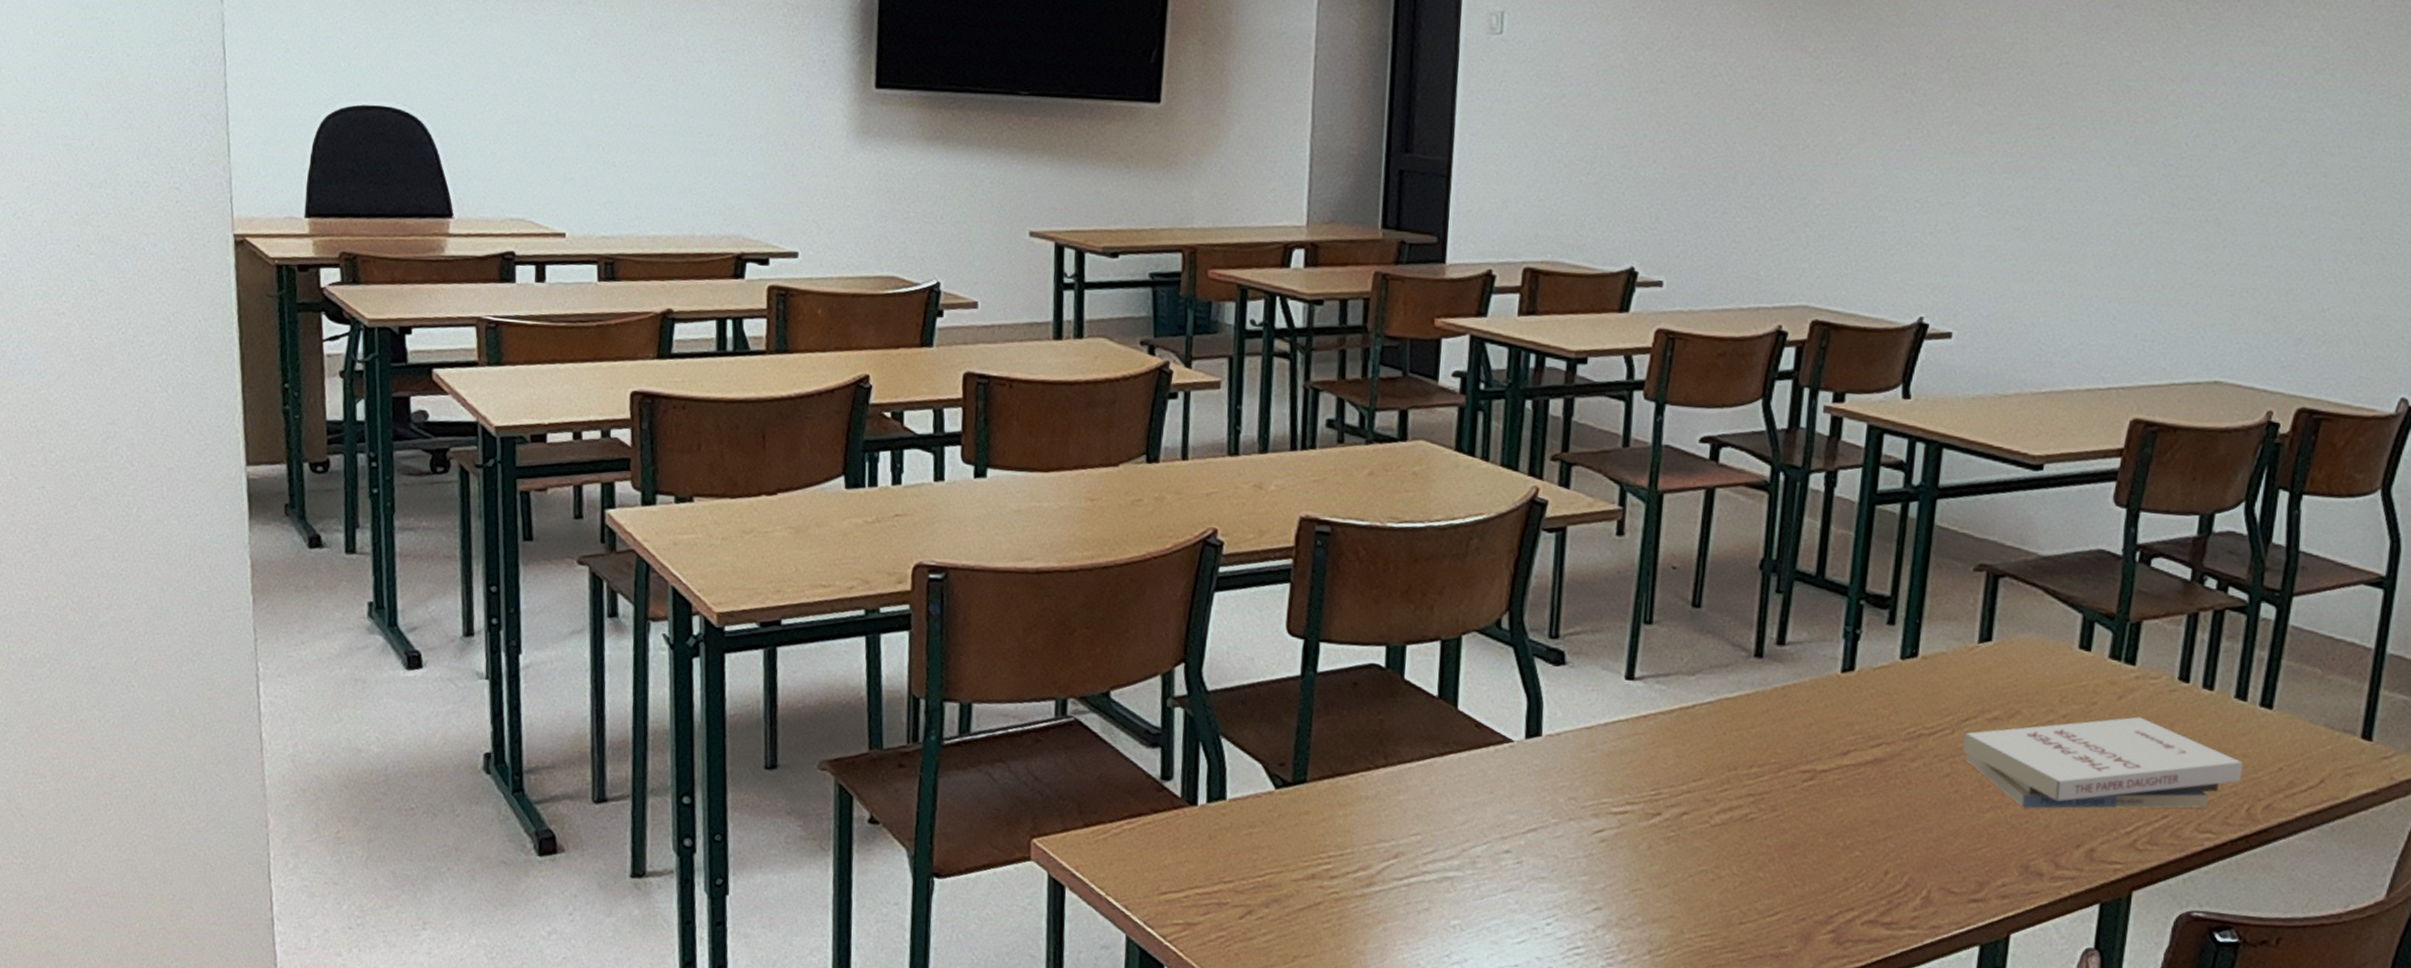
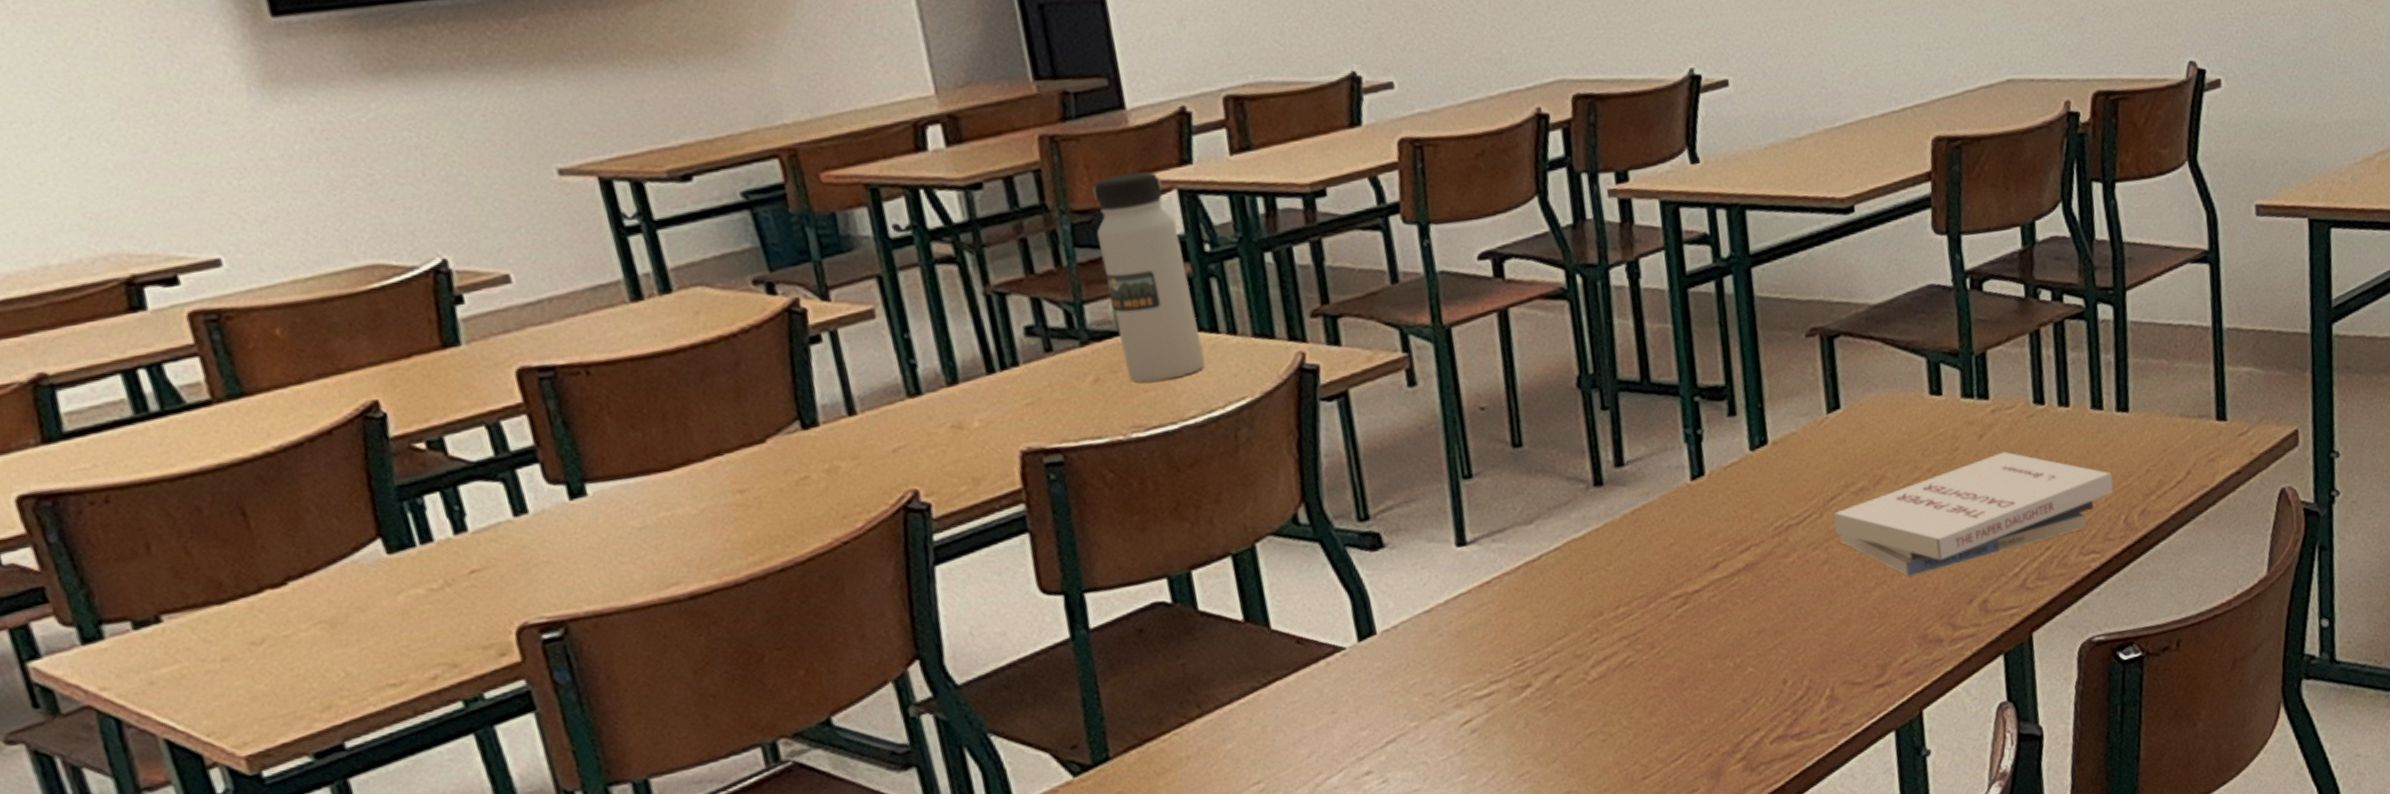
water bottle: none [1396,314,1463,486] -> present [1092,171,1205,383]

